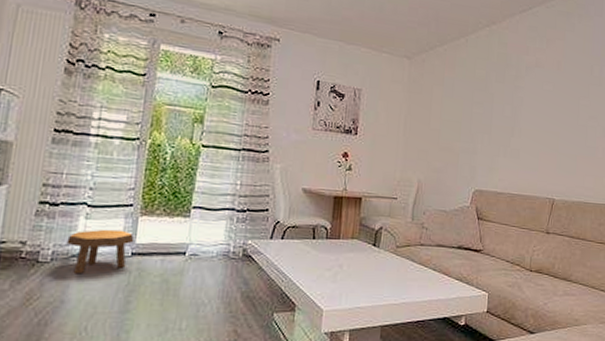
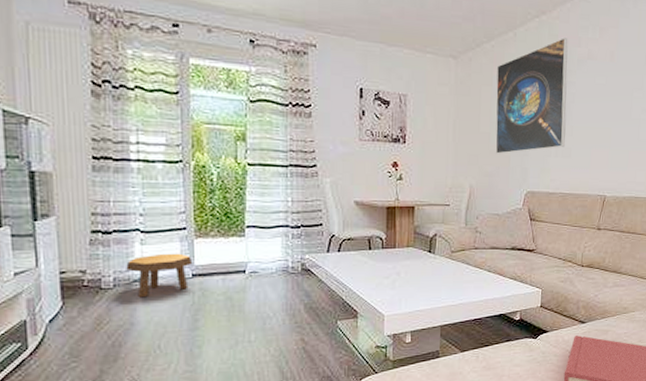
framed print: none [445,46,517,151] -> present [495,38,568,154]

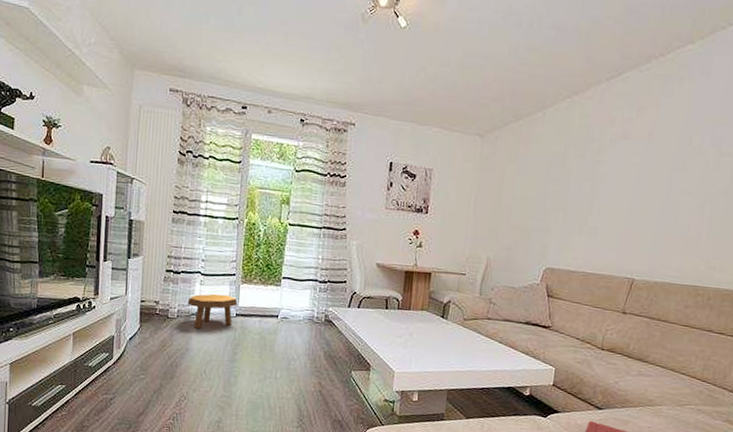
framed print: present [495,38,568,154] -> none [516,117,601,229]

